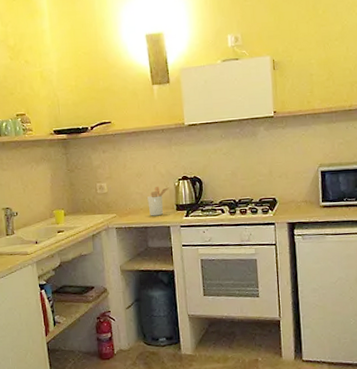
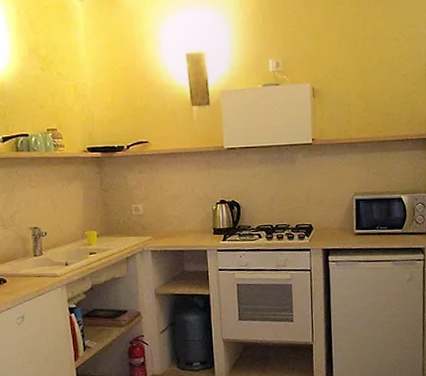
utensil holder: present [147,186,169,216] -> none [184,209,207,240]

